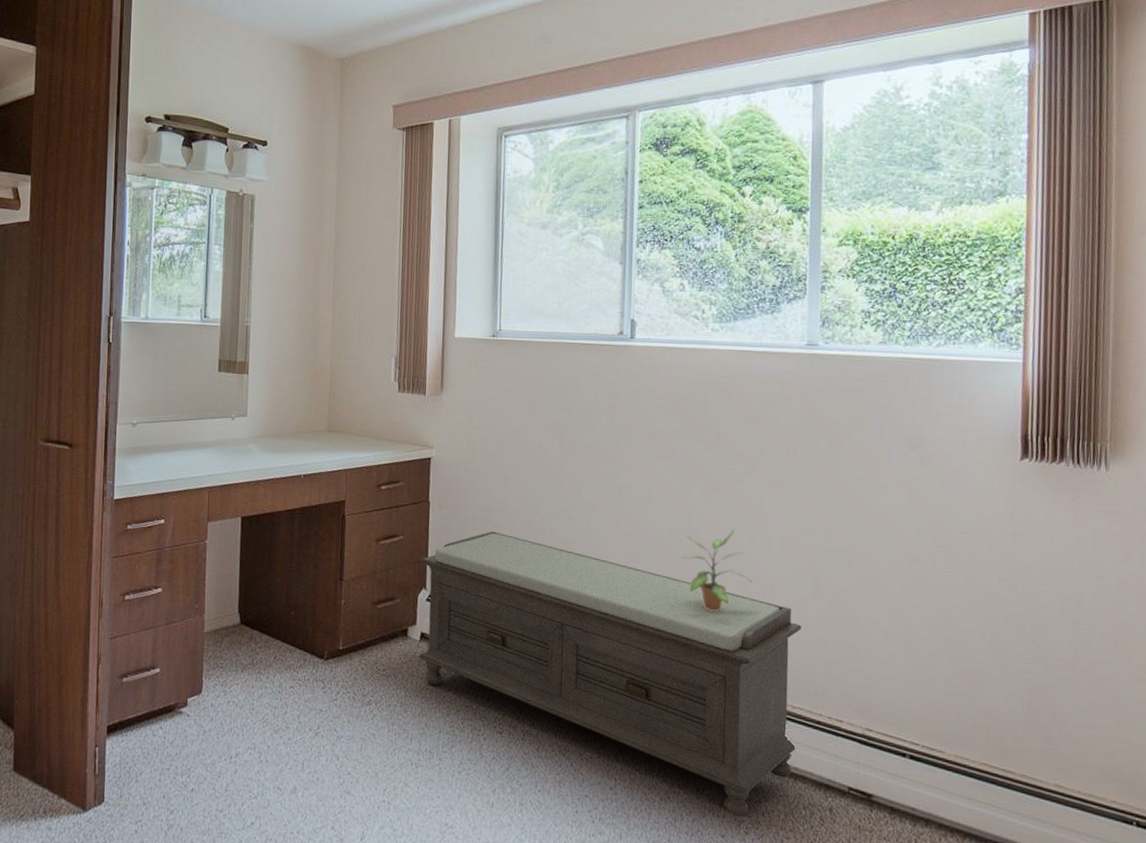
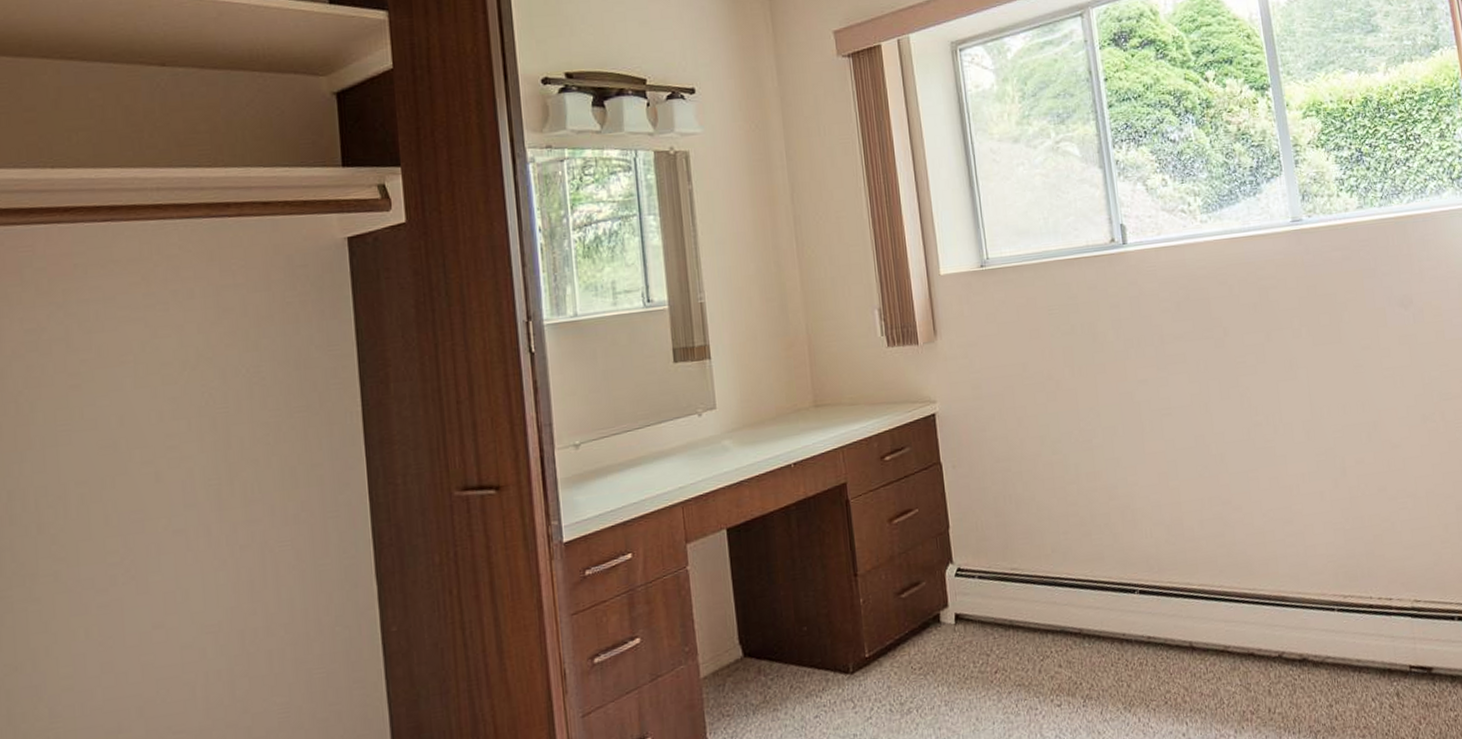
bench: present [419,531,802,817] -> none [942,481,1357,728]
potted plant: present [681,529,752,611] -> none [1211,424,1283,515]

